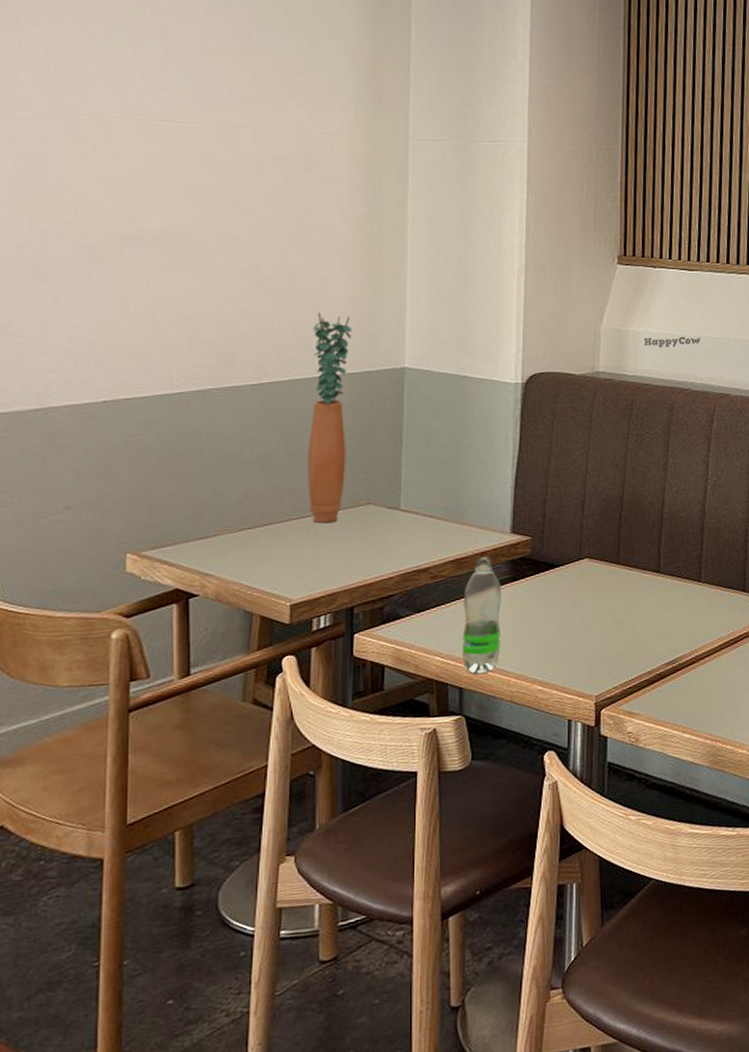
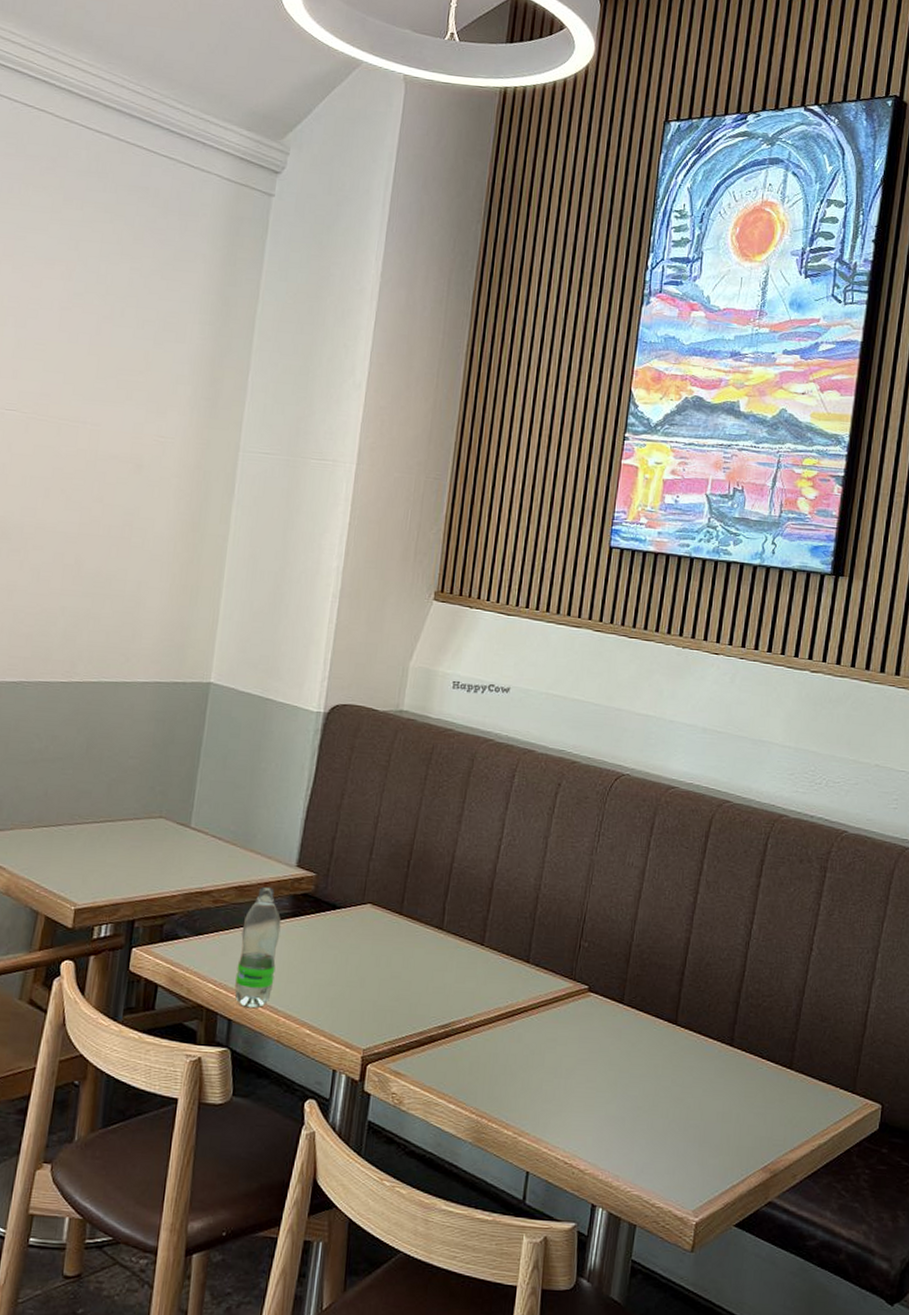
vase: present [307,312,352,524] -> none [103,616,164,832]

